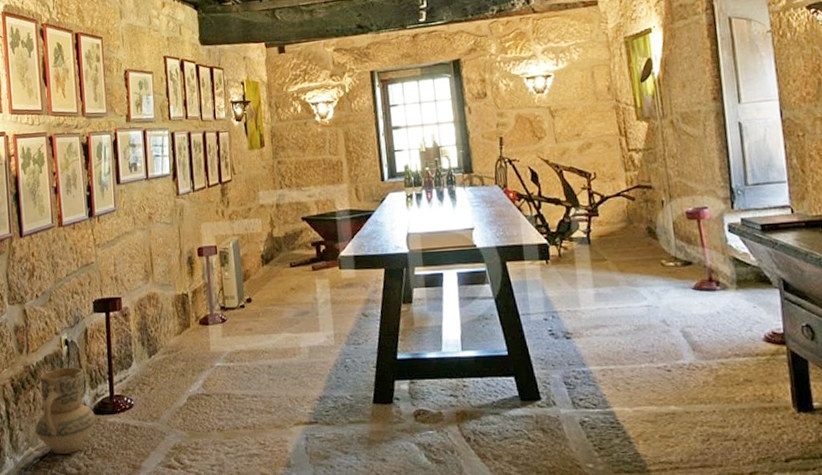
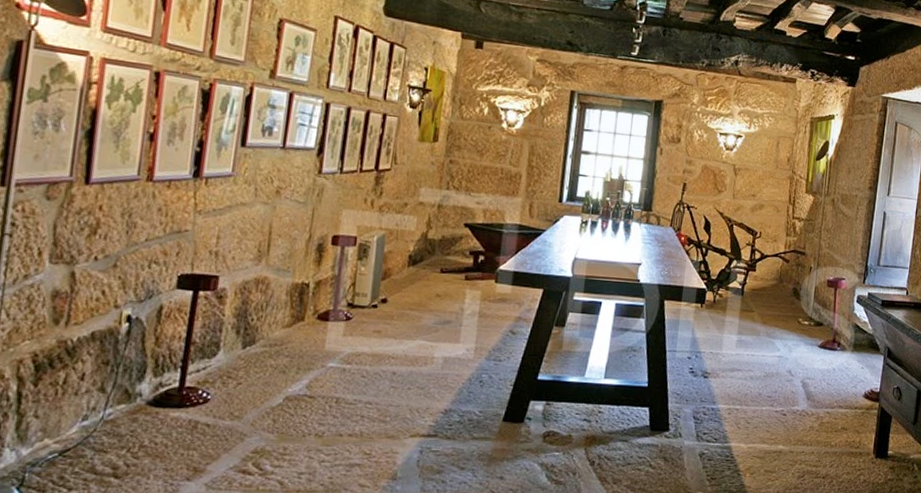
ceramic jug: present [35,367,96,455] -> none [59,347,154,450]

